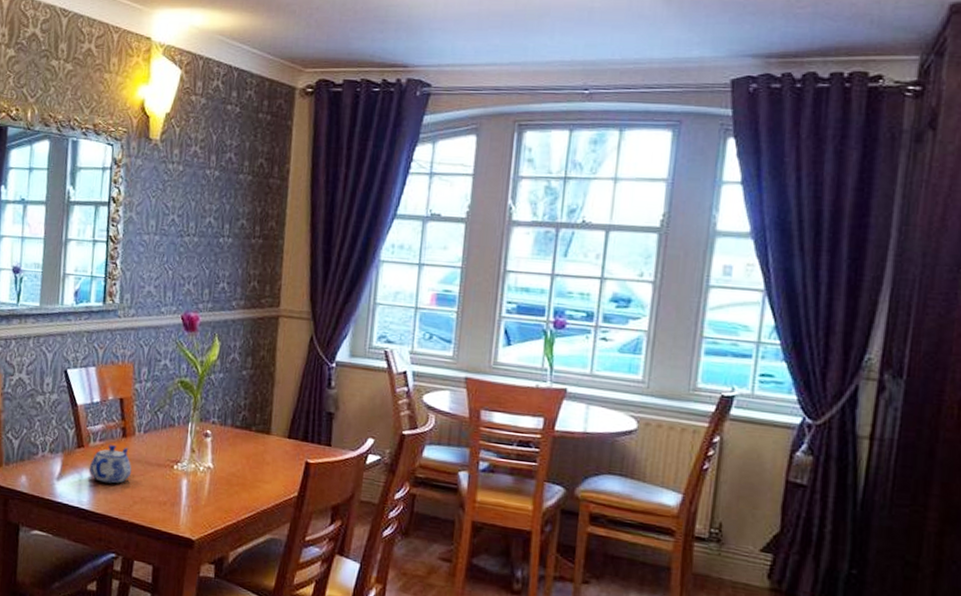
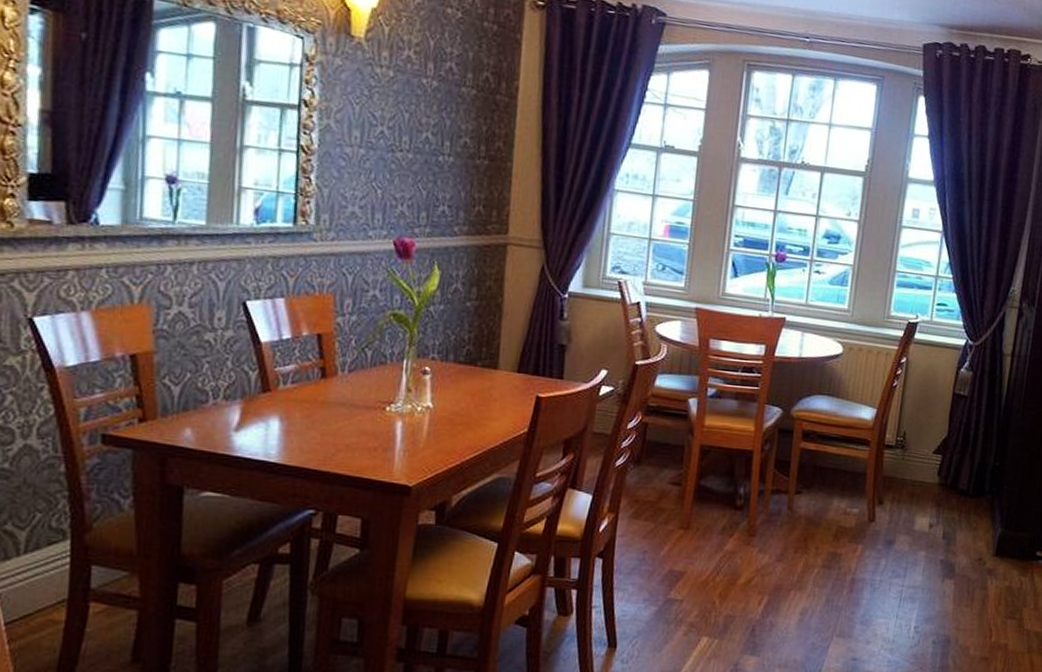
teapot: present [88,445,132,484] -> none [277,387,334,431]

